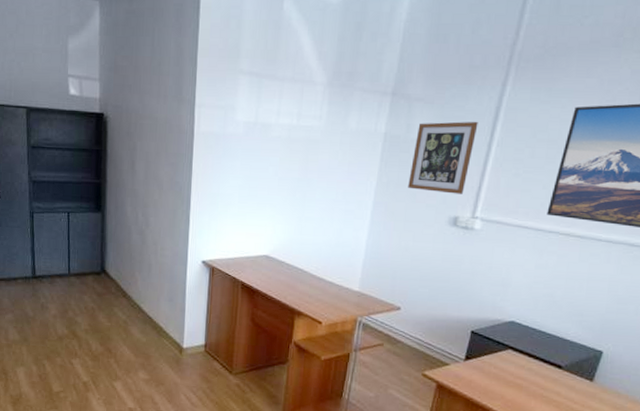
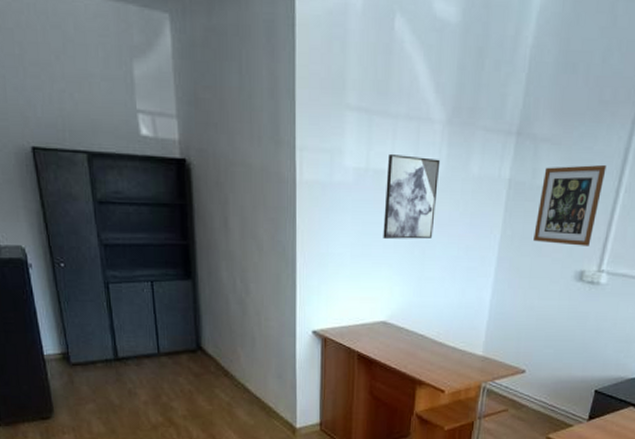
wall art: none [268,110,322,184] -> present [383,153,441,239]

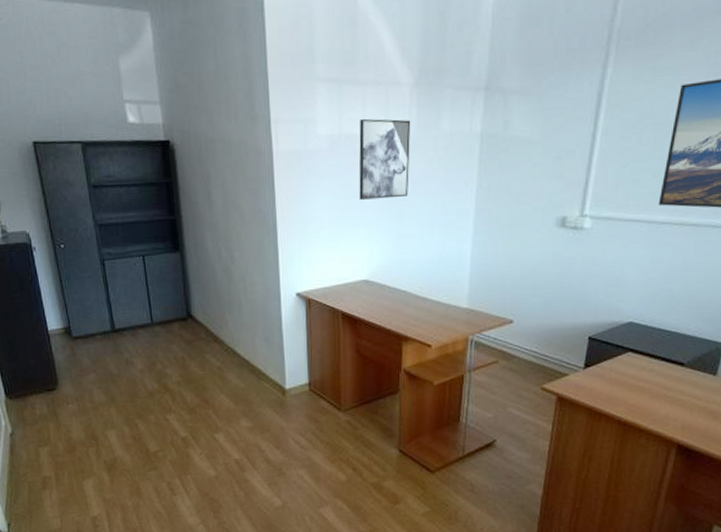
wall art: present [533,164,607,246] -> none [511,110,580,193]

